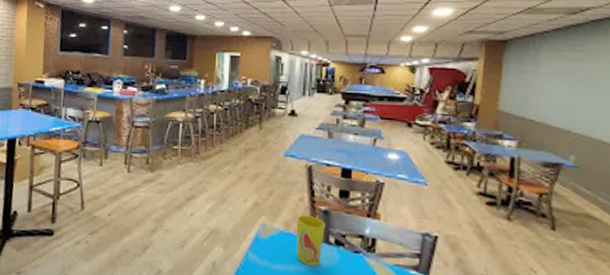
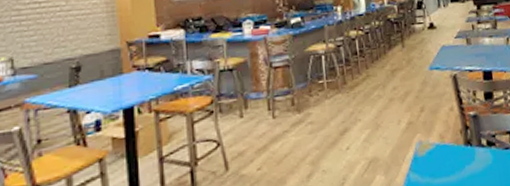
cup: present [296,215,325,266] -> none [449,123,477,172]

